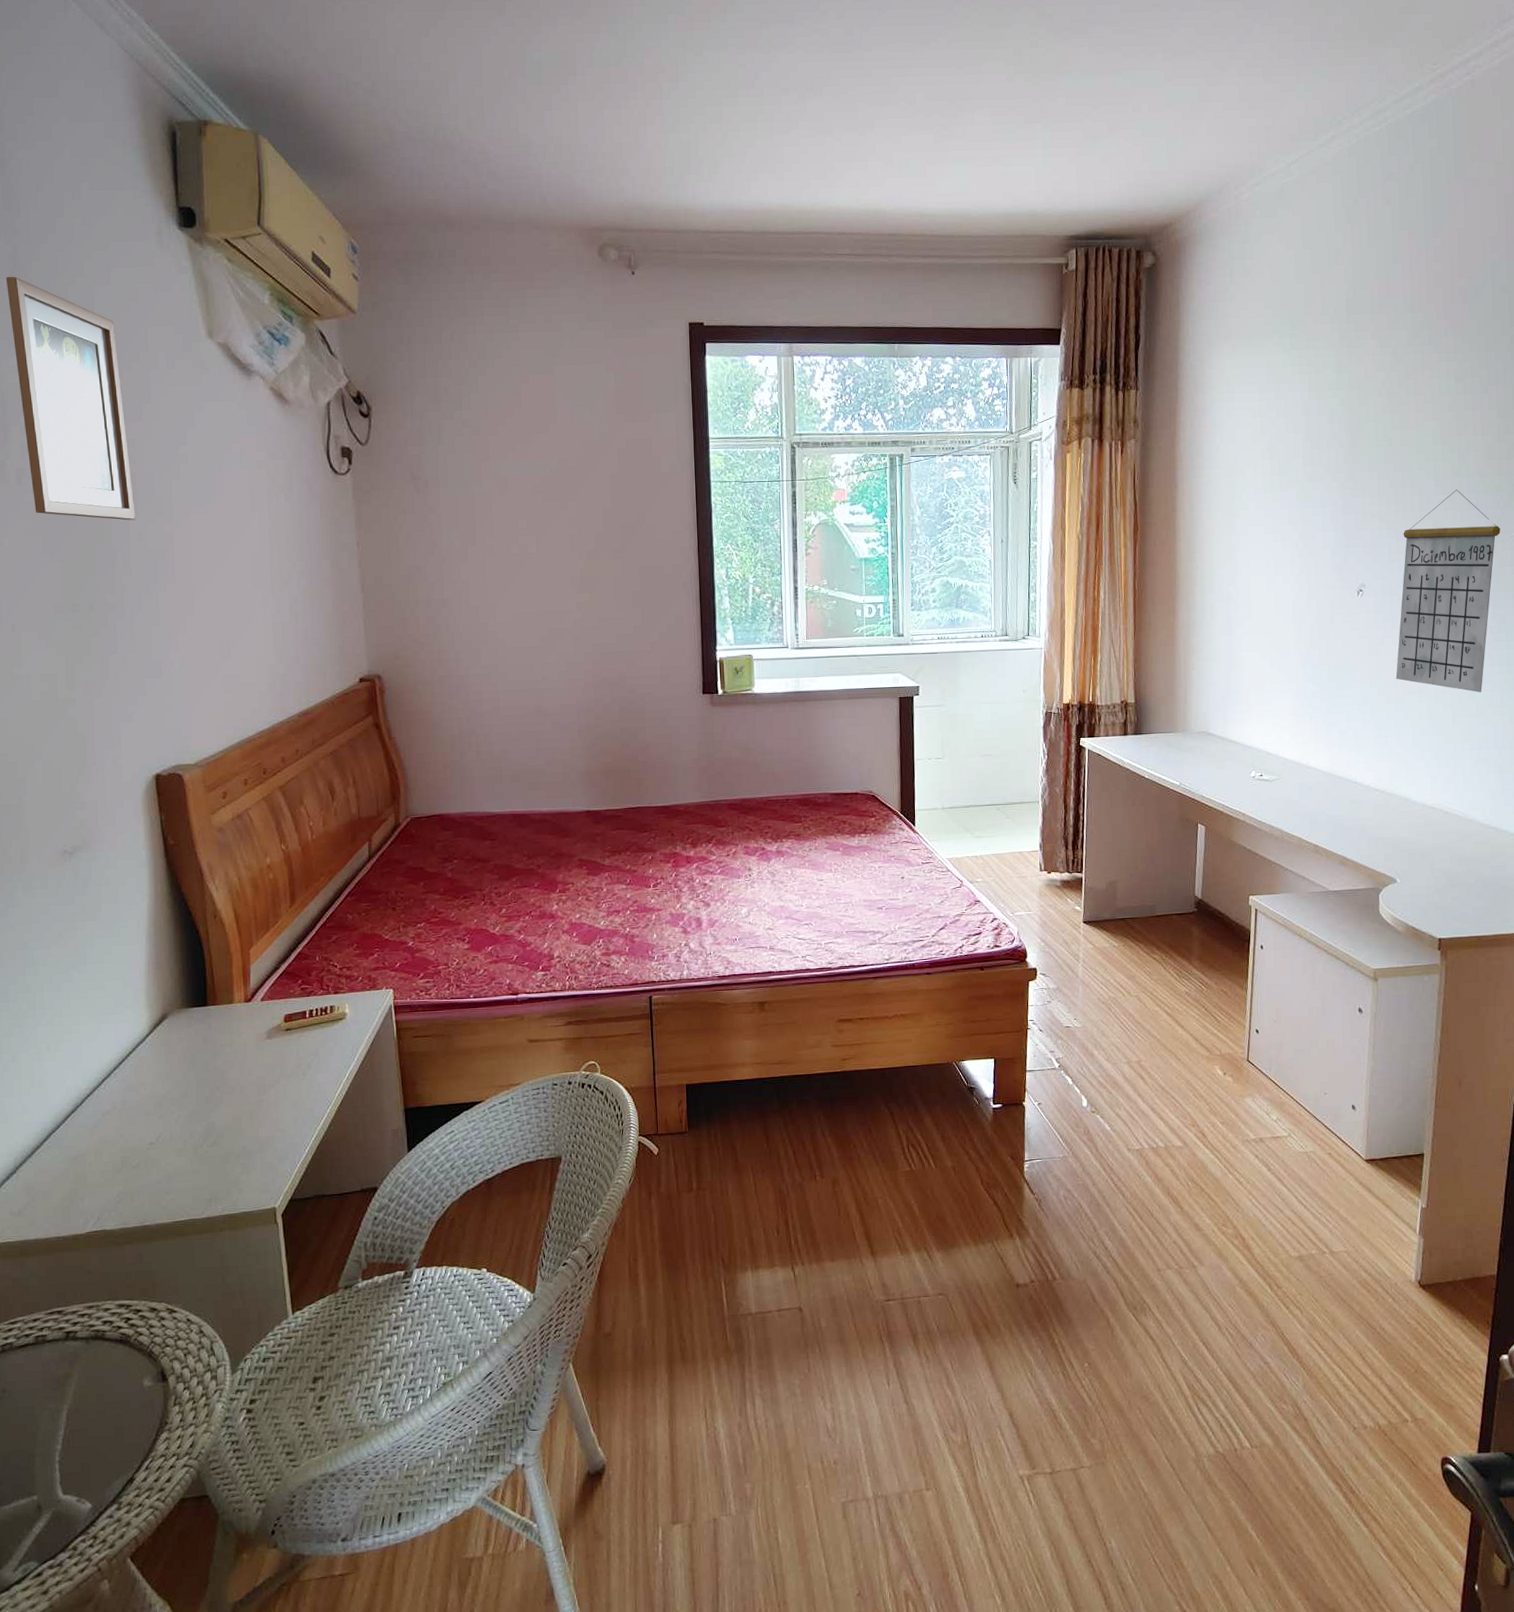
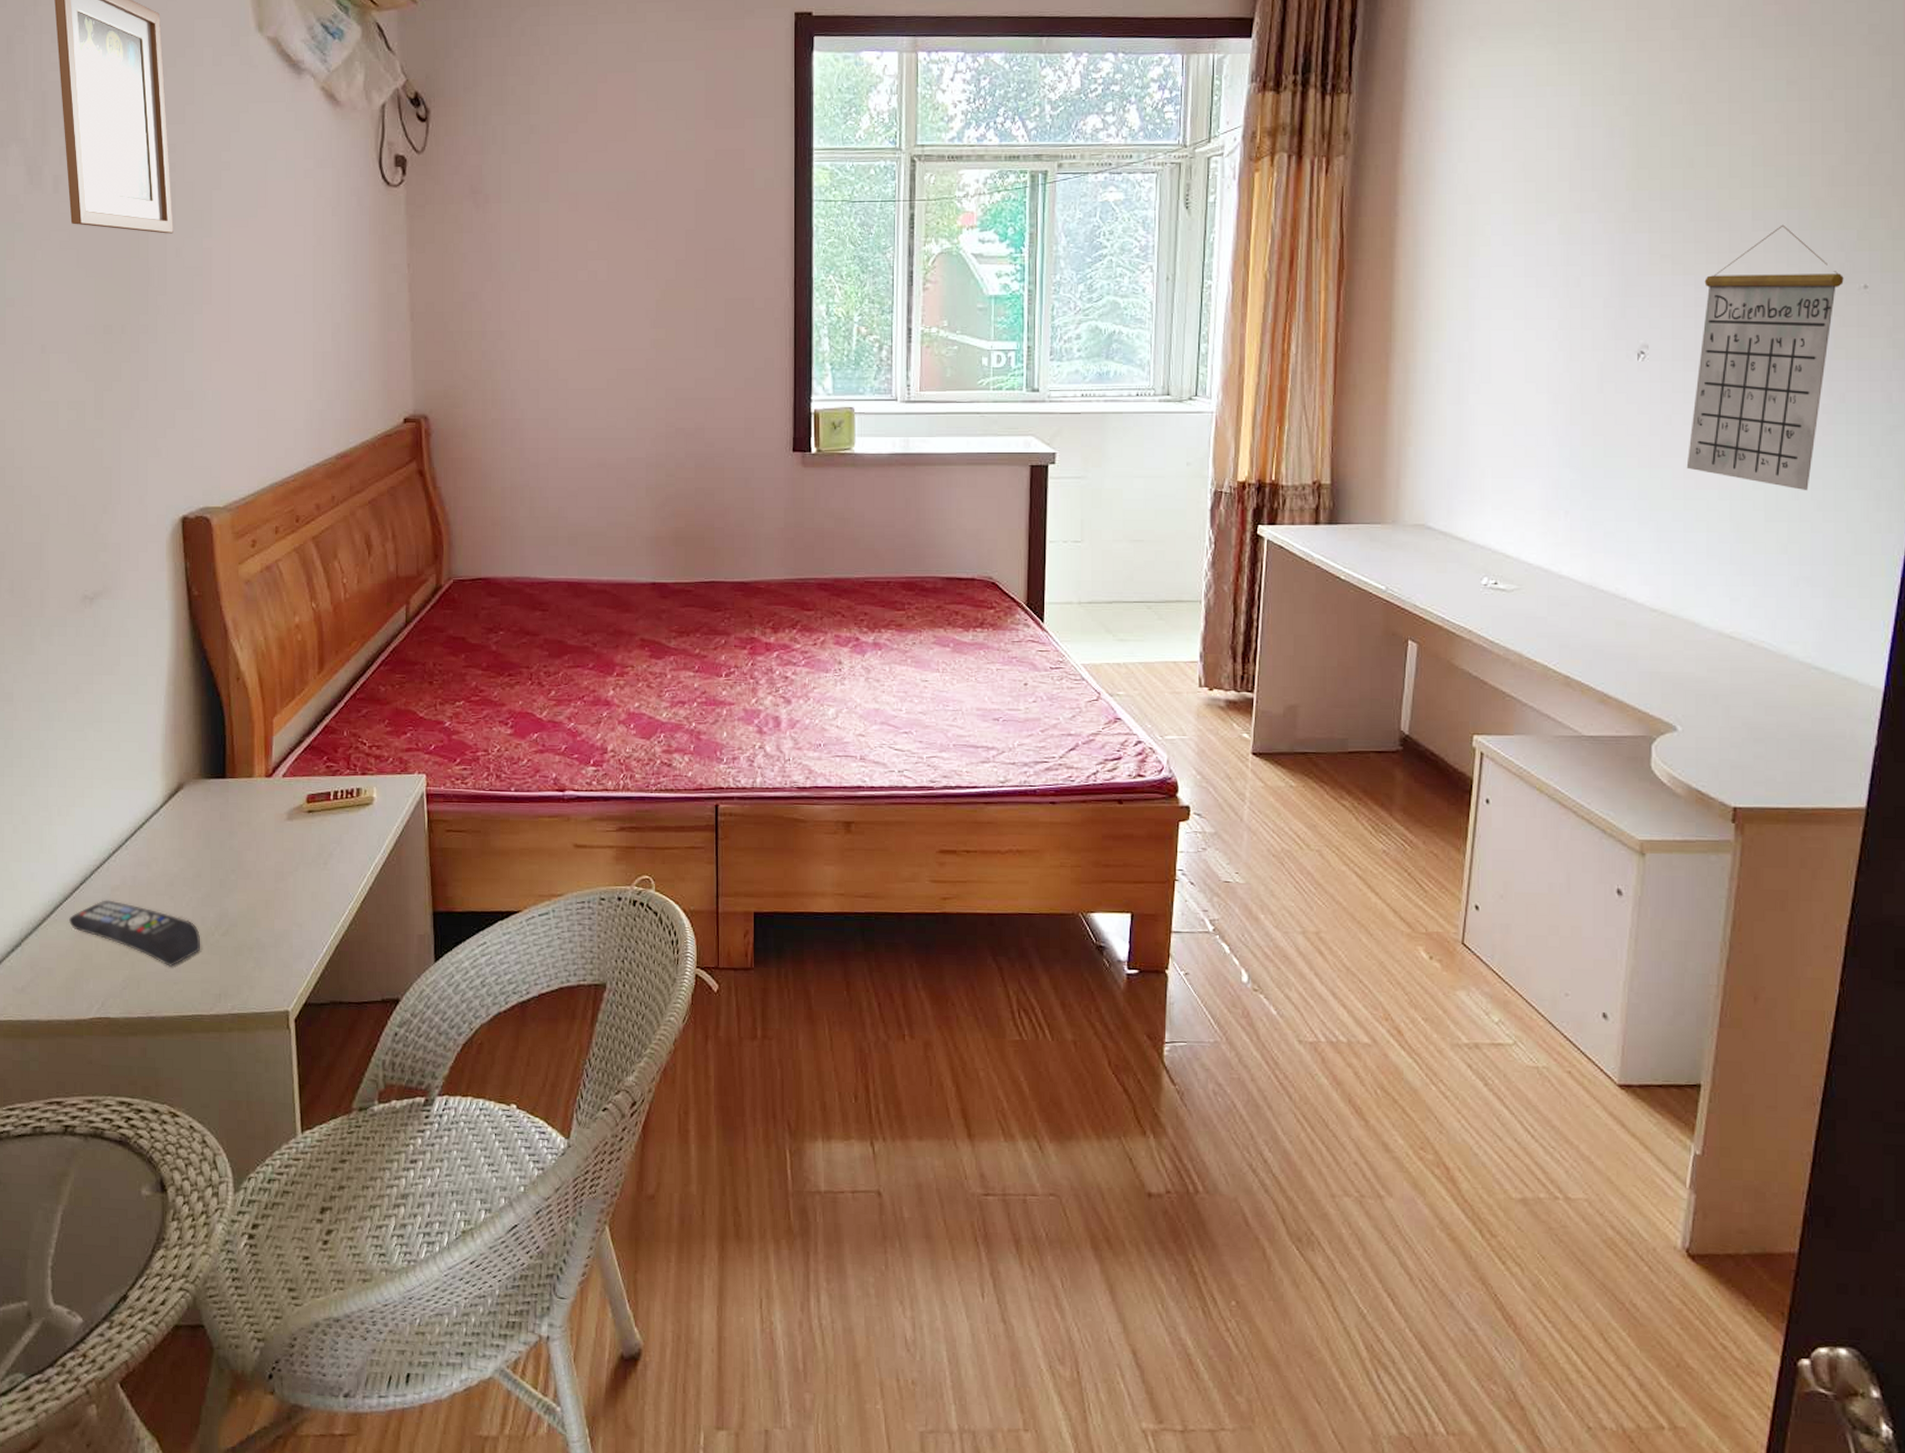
remote control: none [62,1124,191,1179] -> present [69,900,201,967]

